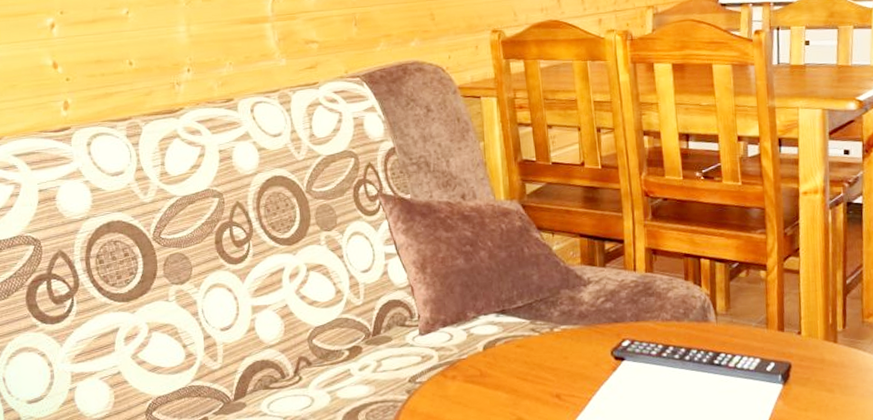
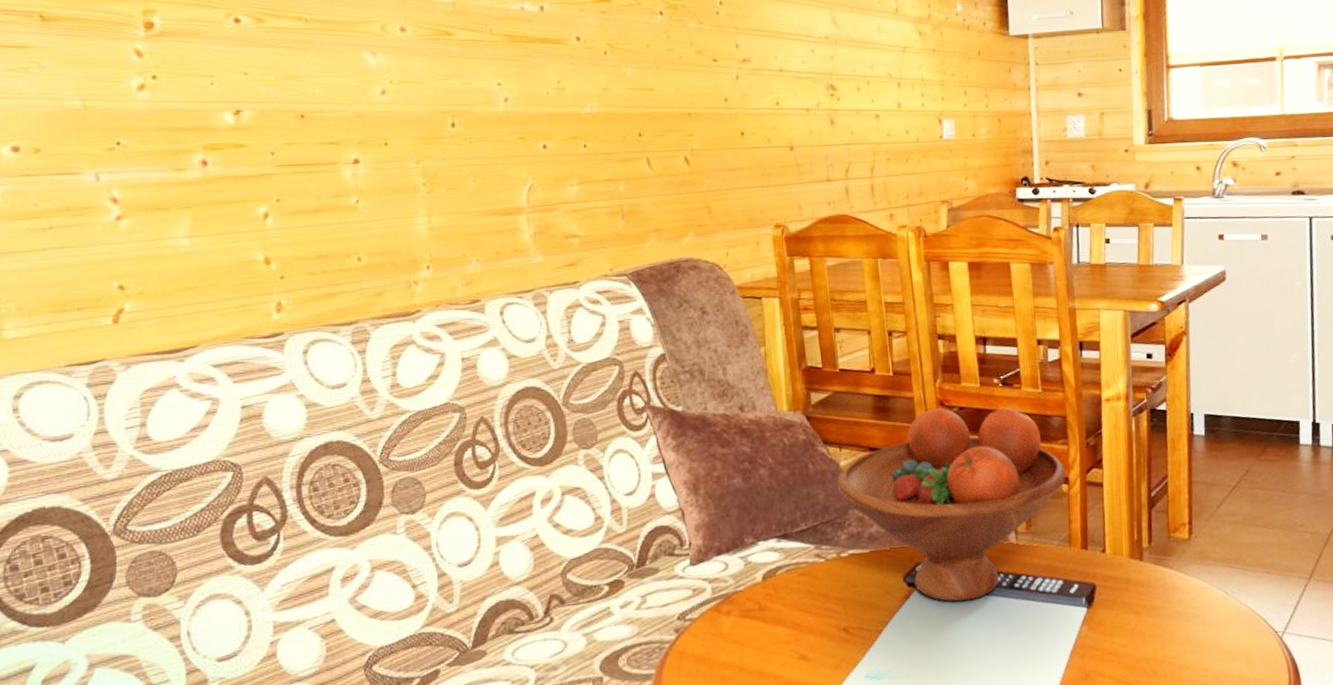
fruit bowl: none [549,198,764,375] -> present [836,407,1066,602]

